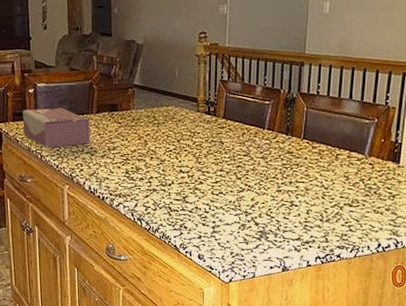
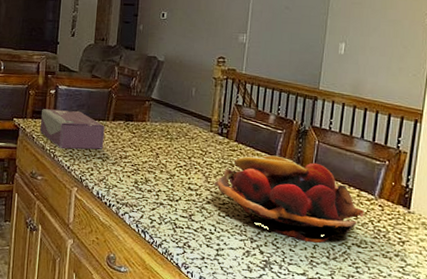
fruit basket: none [205,127,355,208] -> present [214,155,364,243]

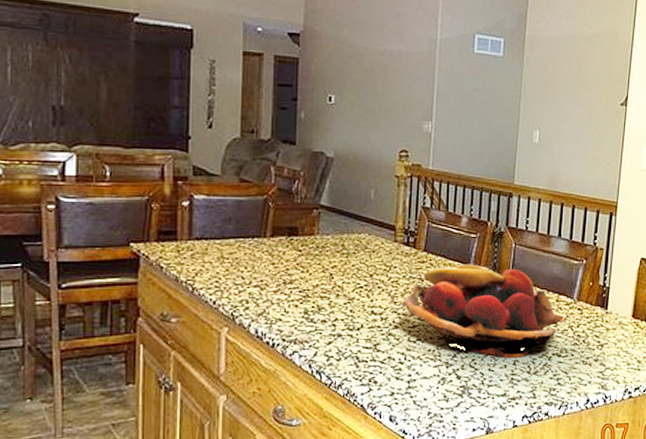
tissue box: present [39,109,105,150] -> none [170,226,262,278]

